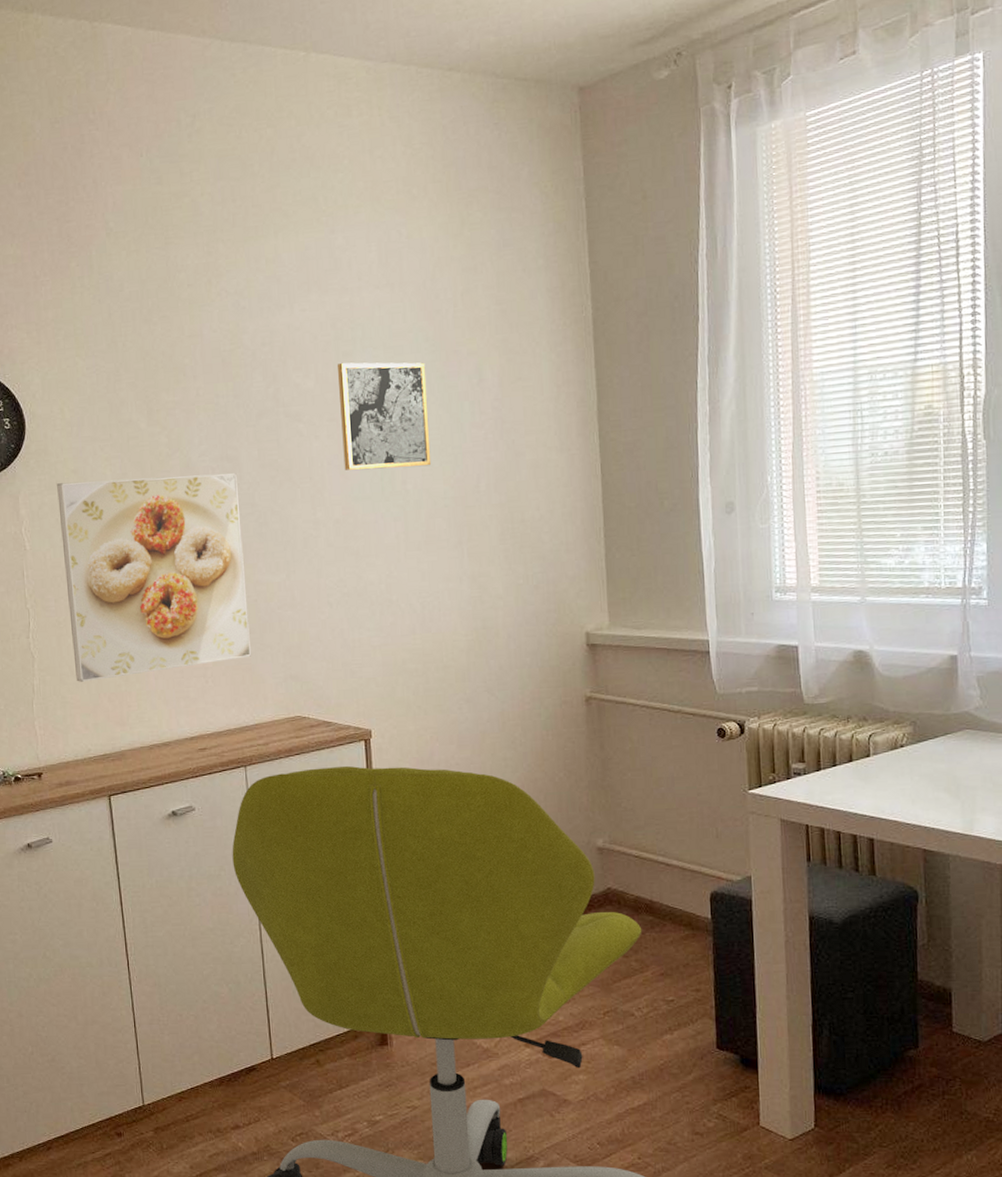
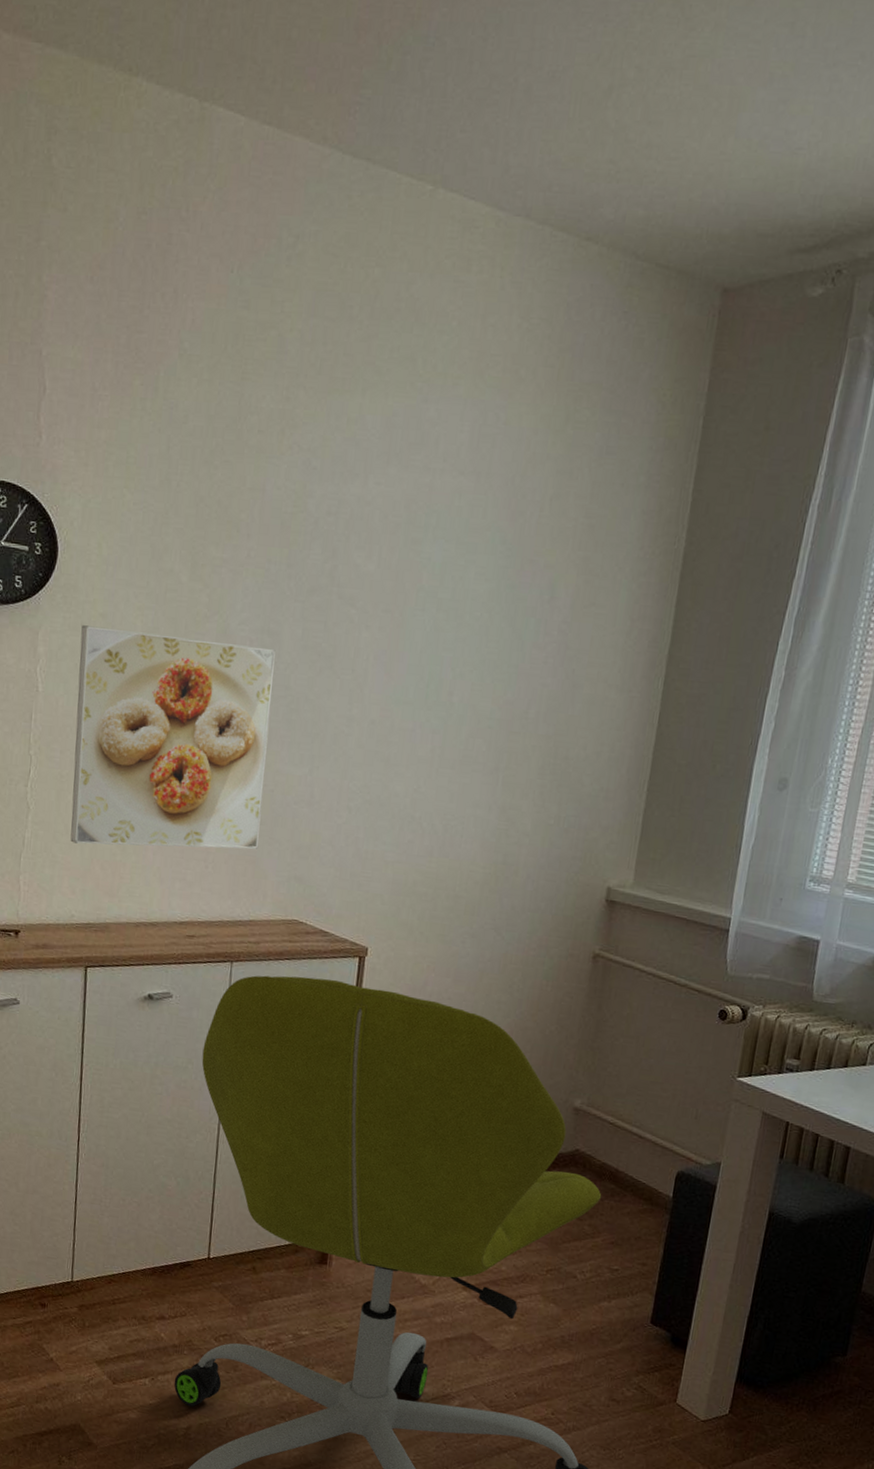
wall art: present [338,362,432,470] -> none [390,550,498,681]

